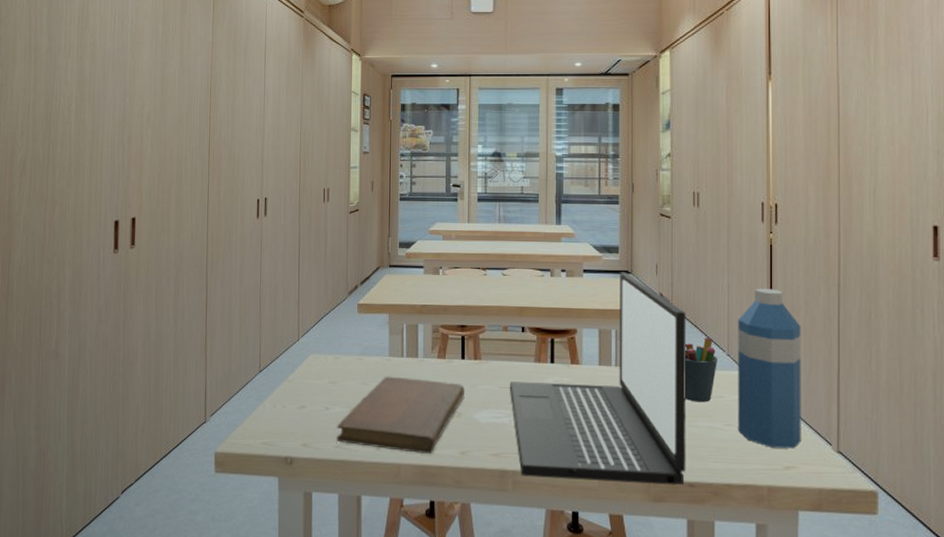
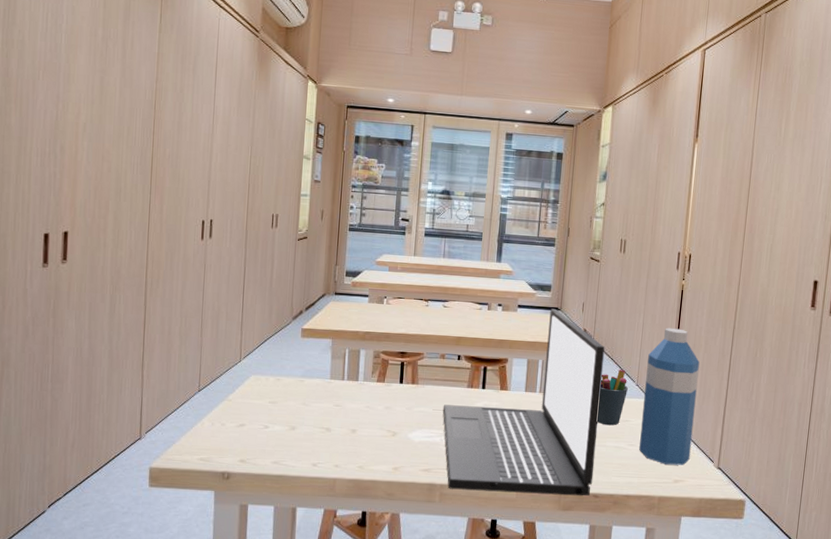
notebook: present [335,376,466,455] -> none [273,397,402,470]

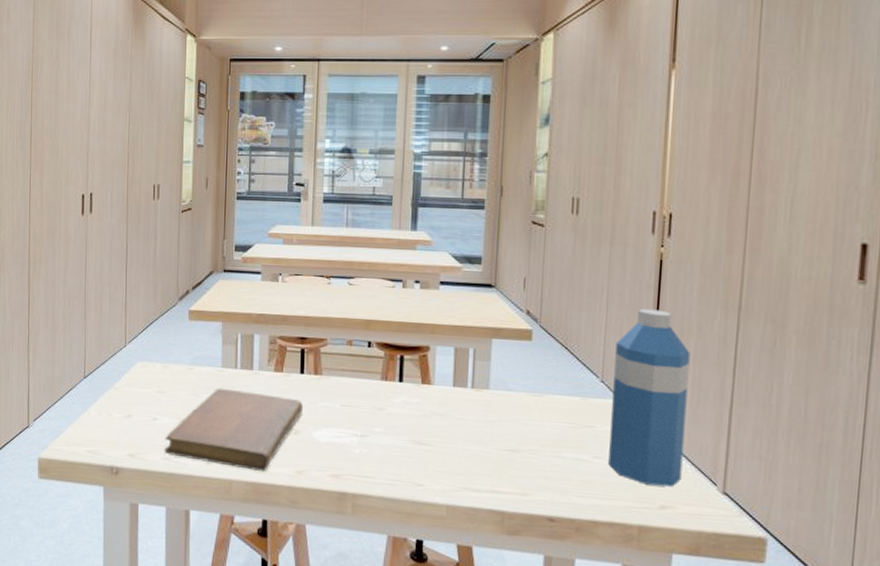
notebook: none [273,397,402,470] -> present [163,388,304,472]
laptop: present [442,308,605,496] -> none [352,285,556,519]
pen holder: present [597,369,628,426] -> none [549,361,589,432]

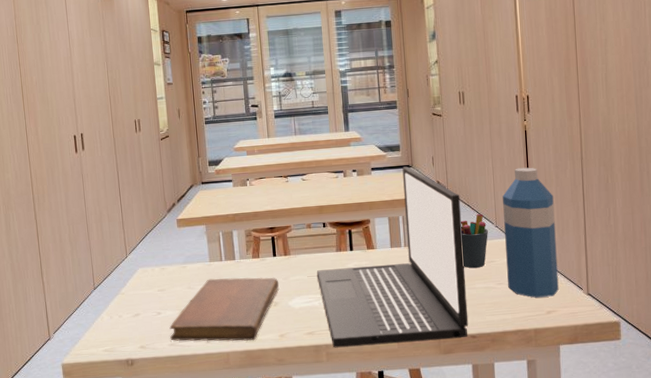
laptop: none [352,285,556,519] -> present [316,166,469,348]
pen holder: none [549,361,589,432] -> present [461,214,488,269]

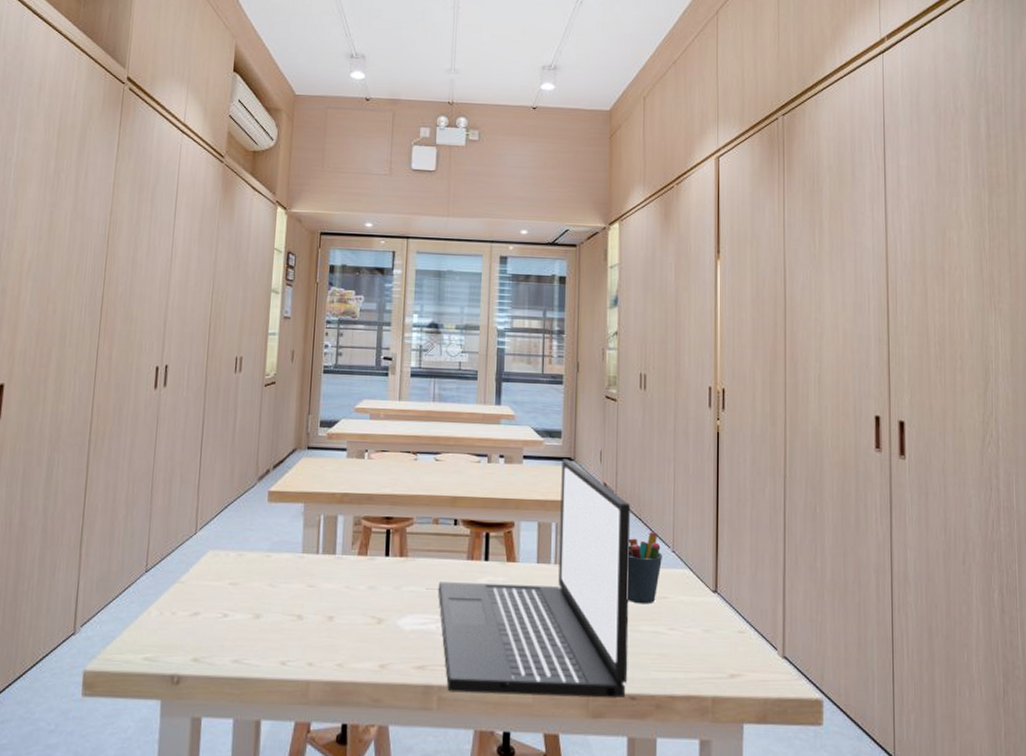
notebook: present [169,277,279,342] -> none [233,576,389,669]
water bottle: present [502,167,559,298] -> none [682,478,747,655]

